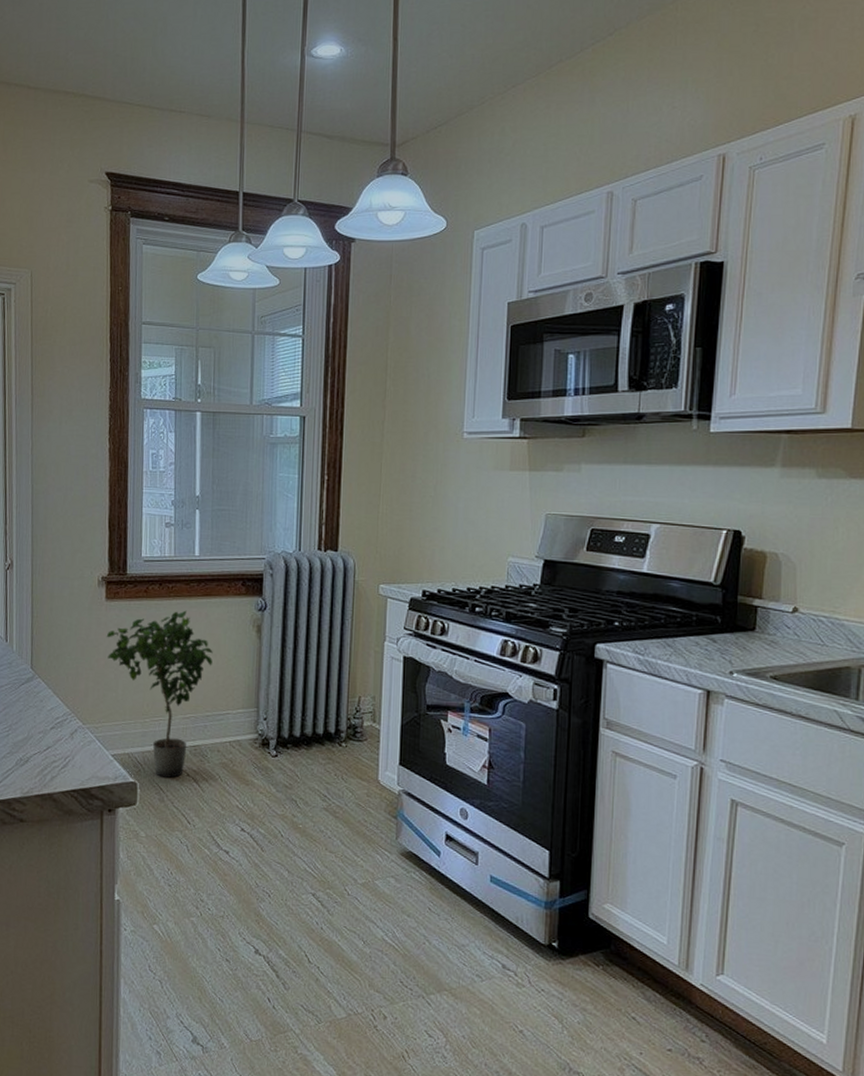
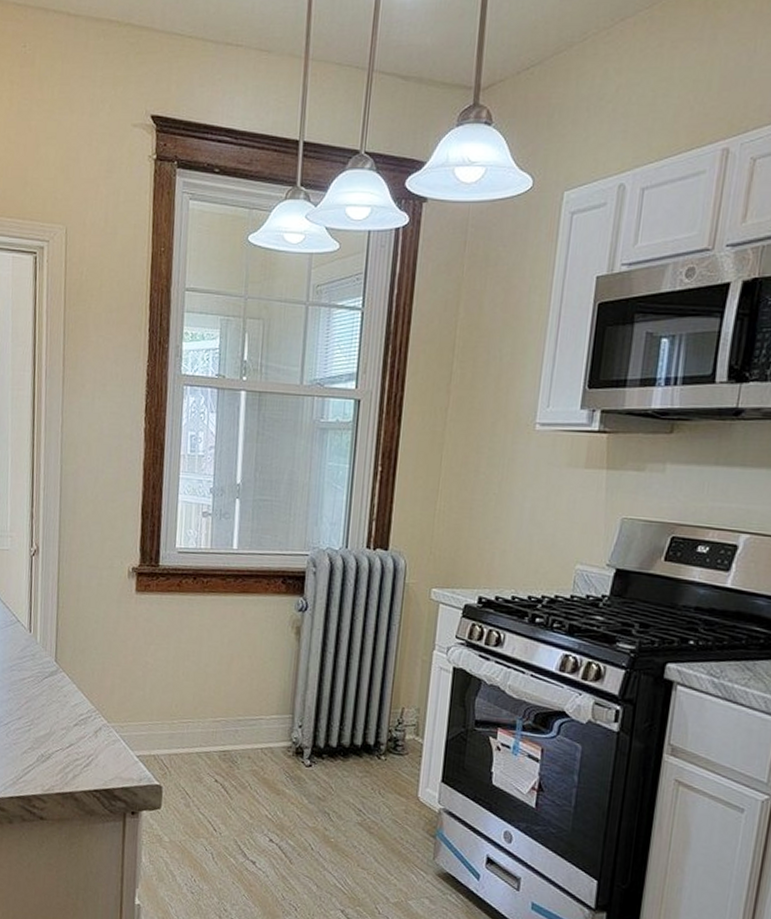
potted plant: present [106,610,213,778] -> none [135,607,248,783]

